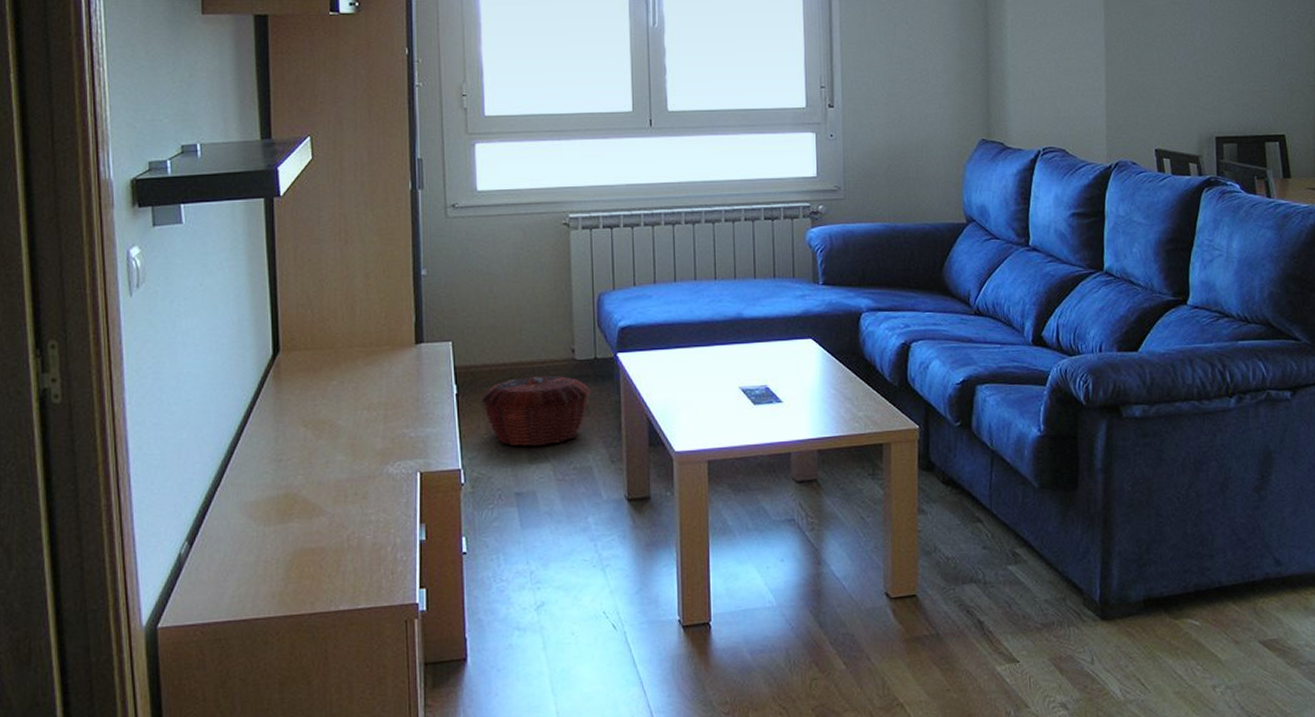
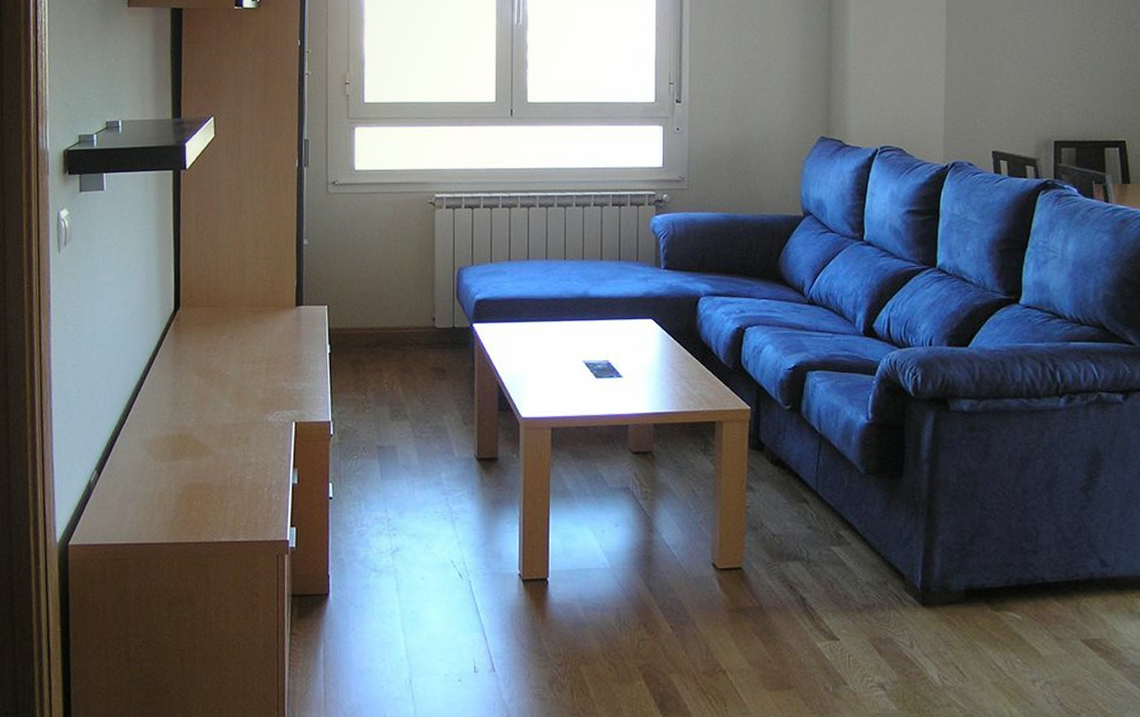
woven basket: present [481,375,591,447] -> none [350,341,448,404]

